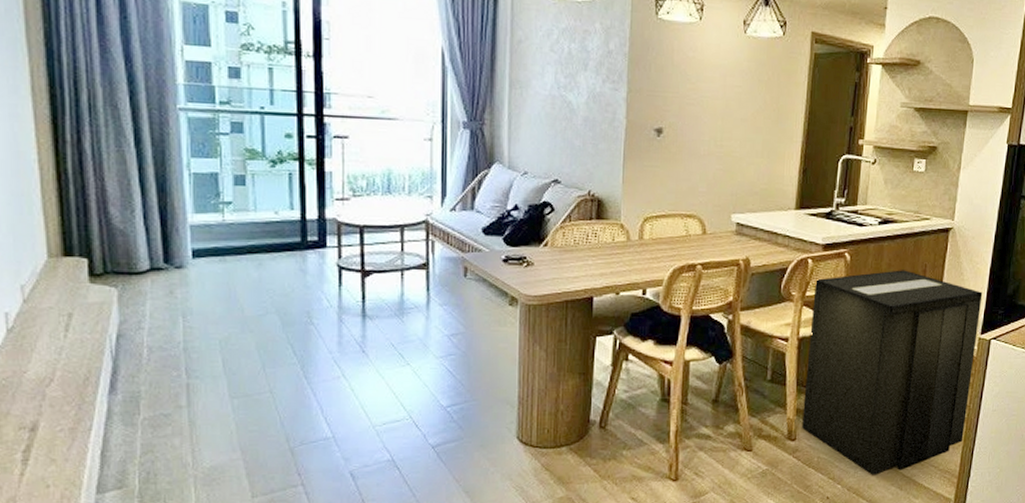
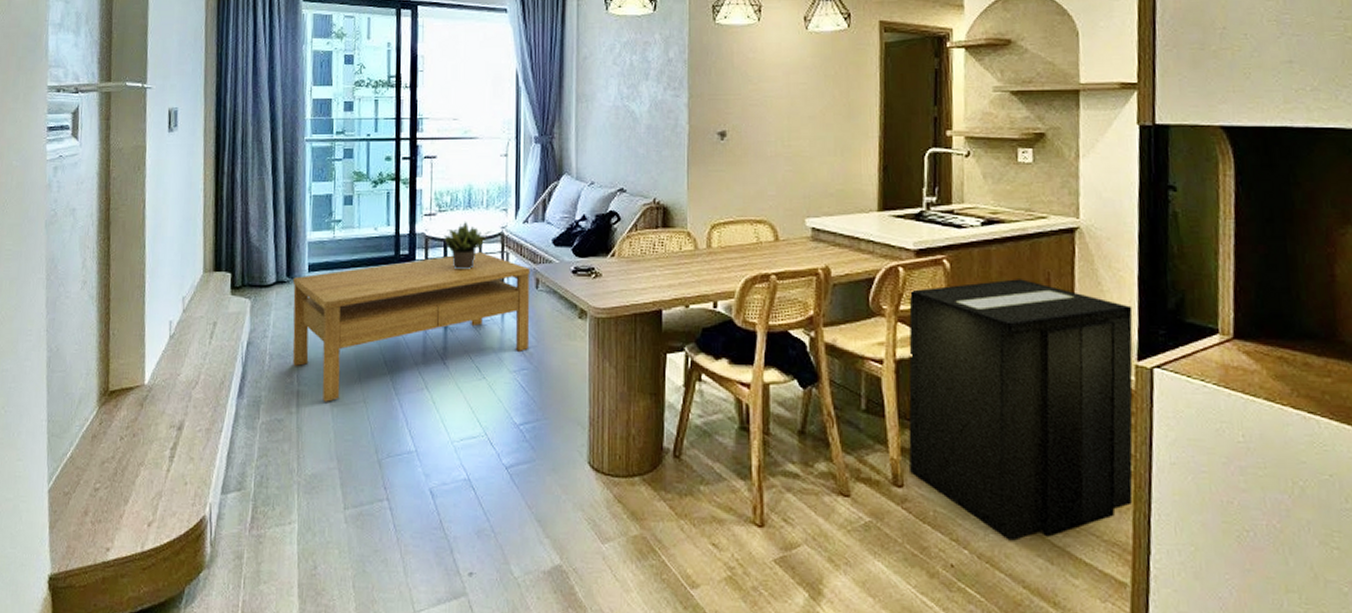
coffee table: none [172,240,458,394] -> present [292,252,531,402]
potted plant: none [359,207,415,258] -> present [444,221,492,270]

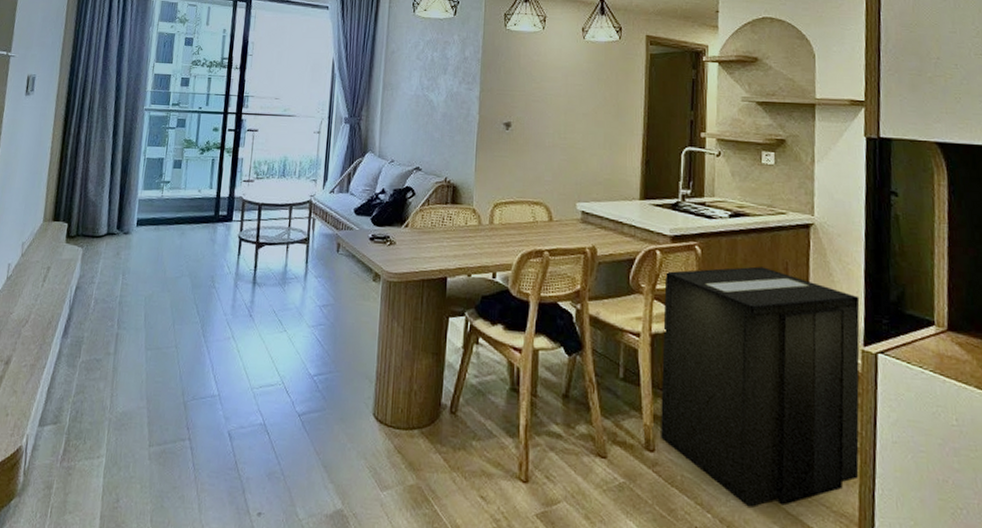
coffee table: present [292,252,531,402] -> none [115,217,333,346]
potted plant: present [444,221,492,270] -> none [259,188,301,233]

